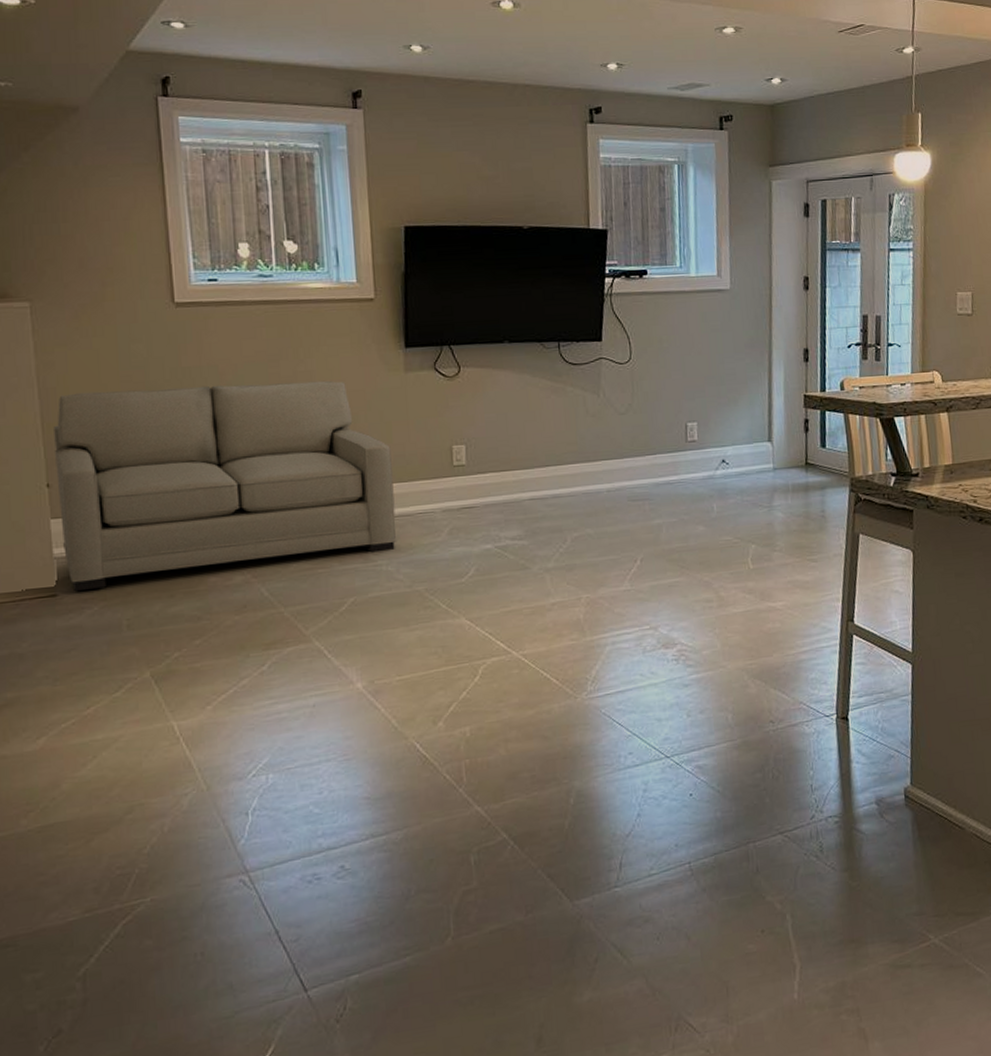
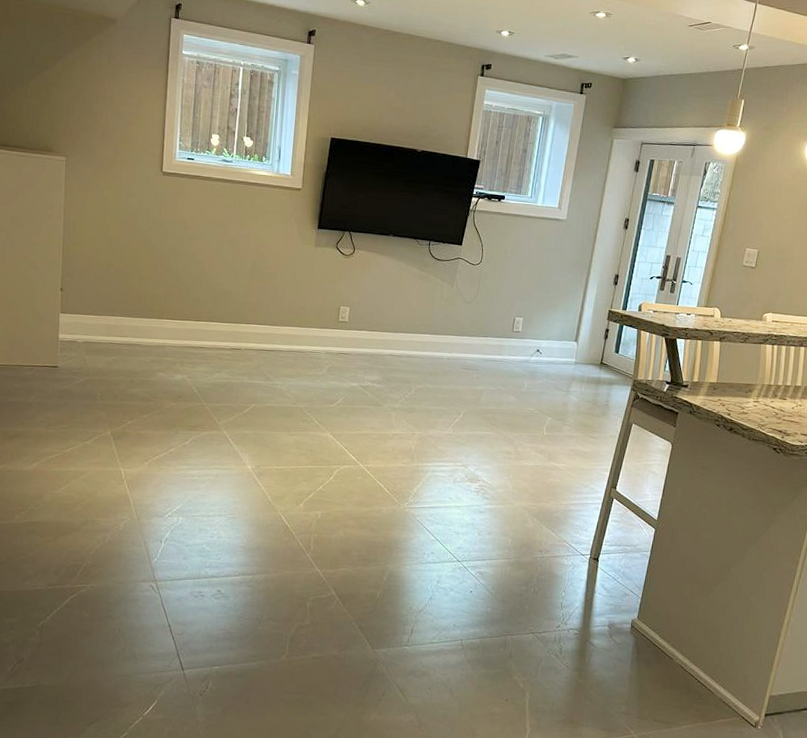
sofa: present [54,380,397,592] -> none [66,227,296,375]

